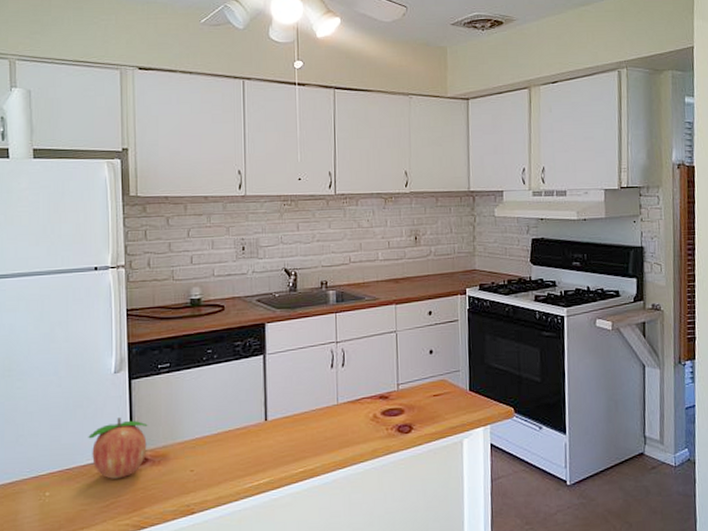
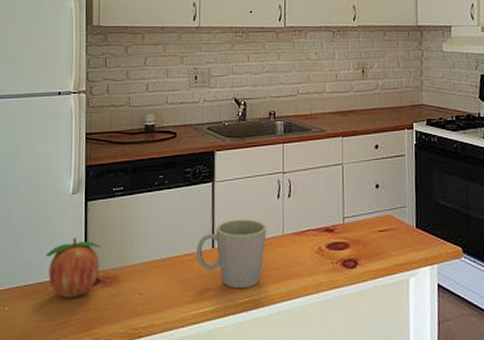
mug: none [249,390,321,460] -> present [196,219,267,289]

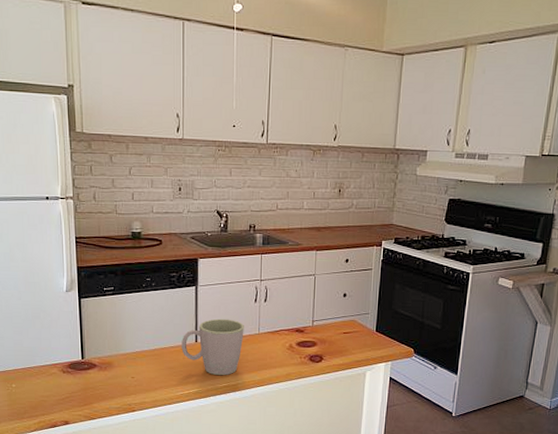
fruit: present [45,238,101,298] -> none [45,329,96,379]

